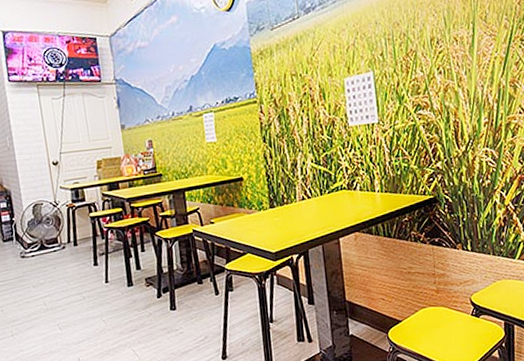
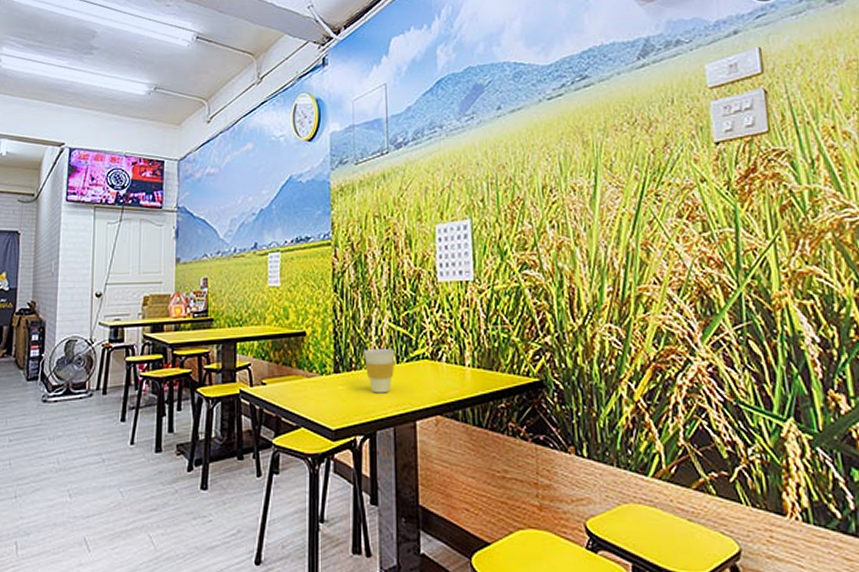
cup: none [293,184,319,221] -> present [364,349,395,393]

